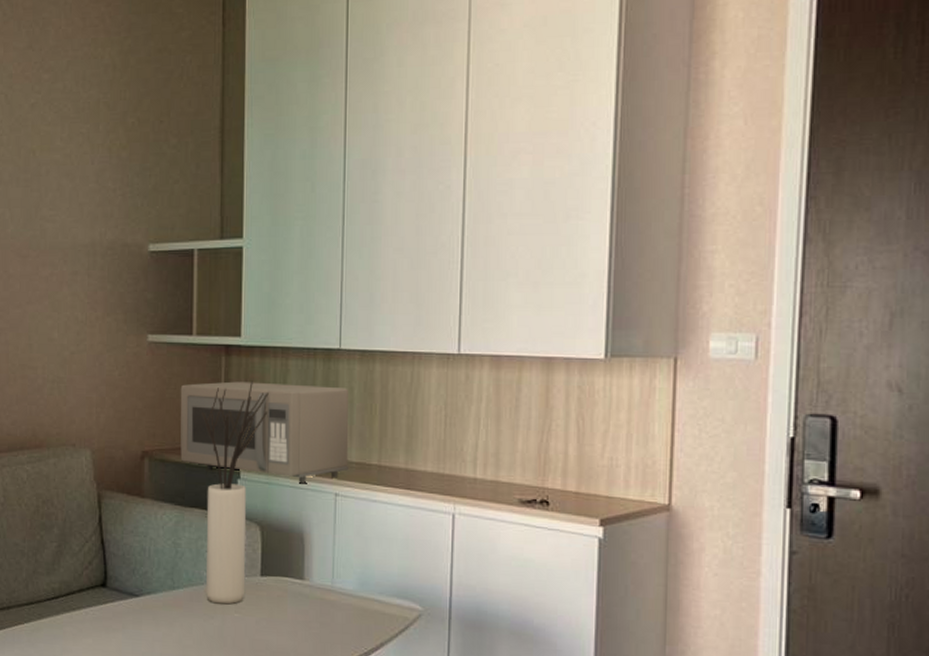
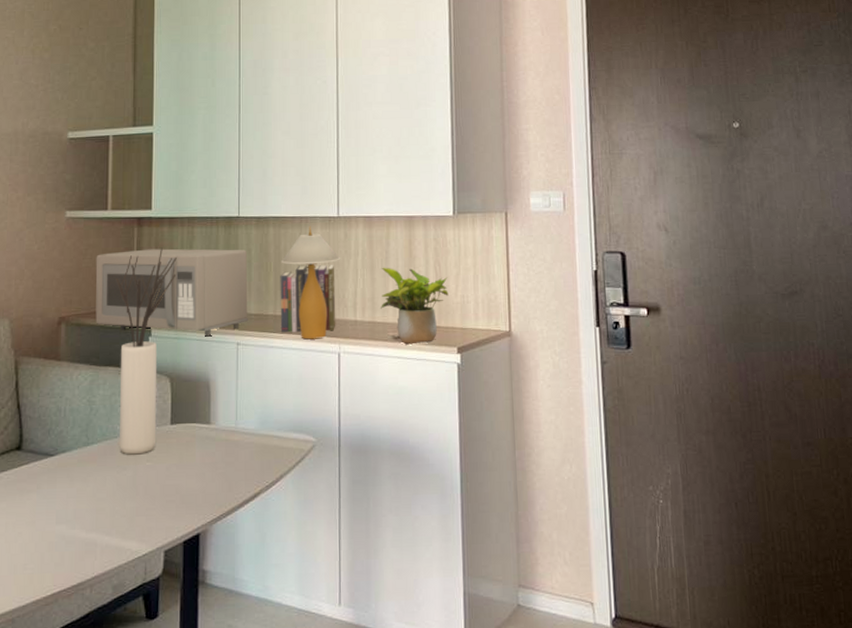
books: none [385,410,453,489] -> present [280,265,336,333]
table lamp: none [388,363,460,496] -> present [281,225,341,340]
potted plant: none [505,417,593,511] -> present [380,267,449,345]

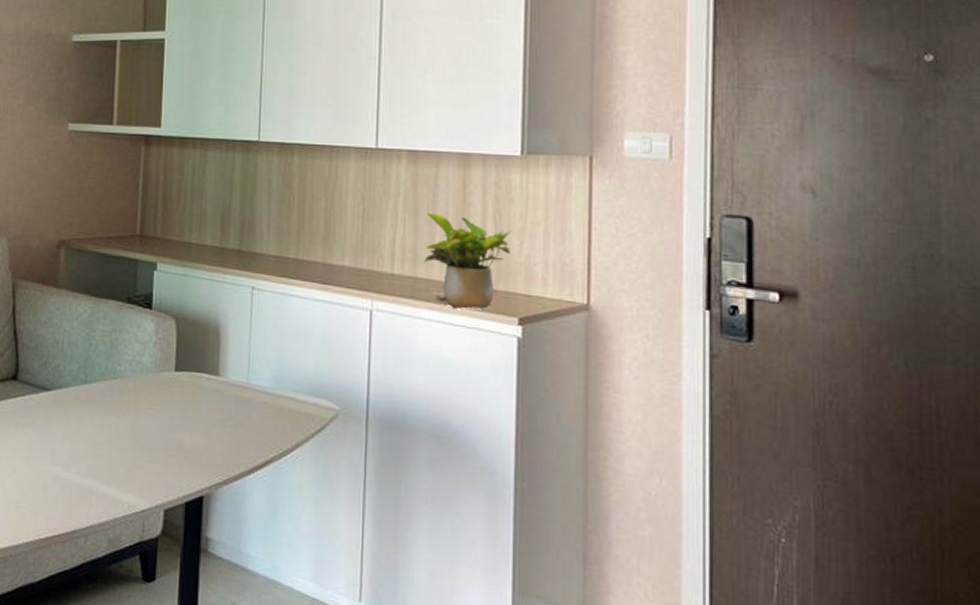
microwave: present [95,248,249,337] -> none [97,171,267,277]
vase: present [116,247,177,455] -> none [119,171,187,400]
books: present [280,265,336,333] -> none [302,204,370,284]
table lamp: present [281,225,341,340] -> none [306,156,378,292]

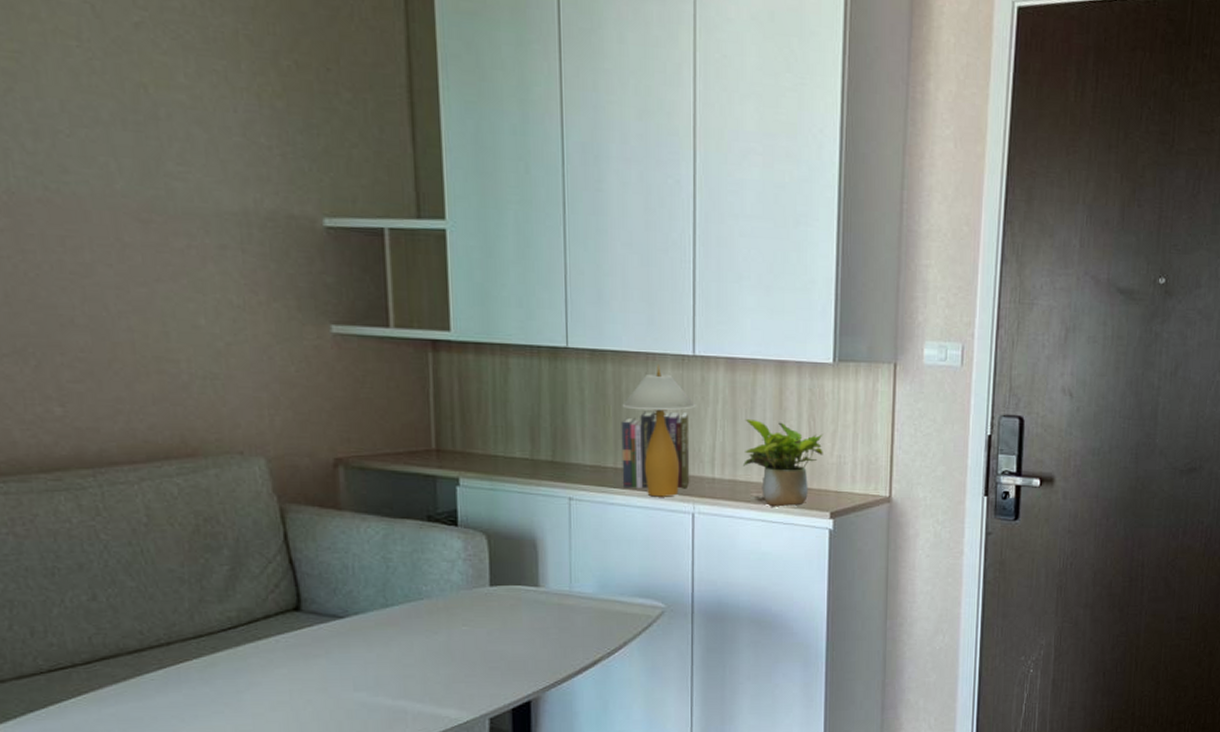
books: none [302,204,370,284] -> present [621,412,690,489]
table lamp: none [306,156,378,292] -> present [622,364,697,497]

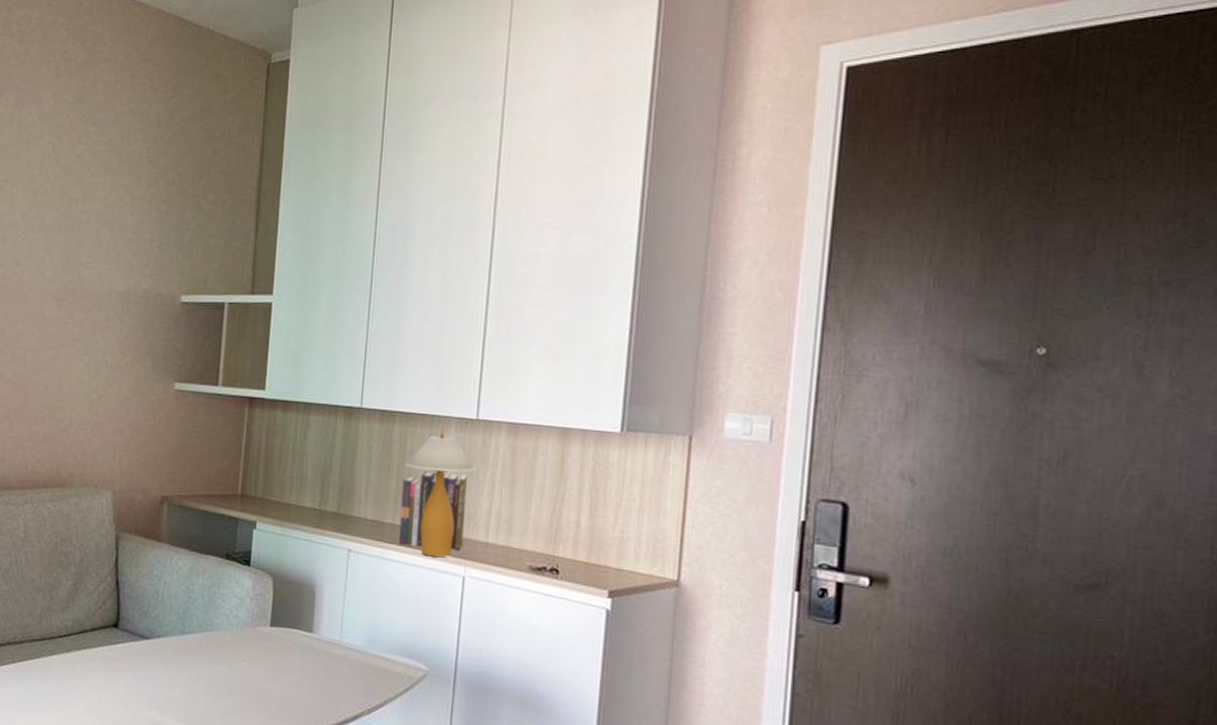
potted plant: present [742,418,823,507] -> none [517,484,606,580]

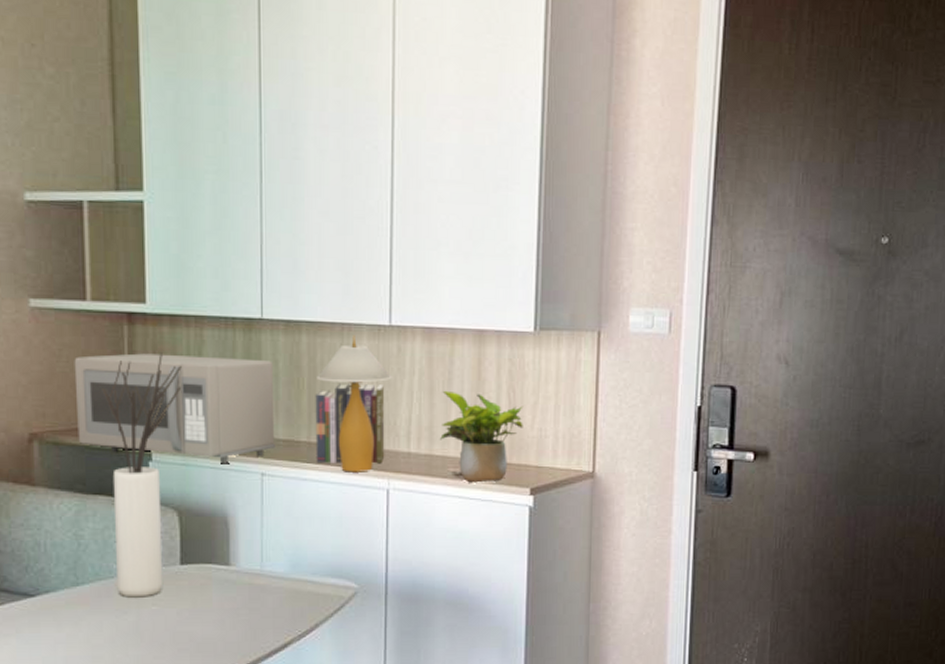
microwave: none [198,433,367,538] -> present [74,353,277,464]
vase: none [216,433,289,653] -> present [102,352,182,598]
potted plant: none [517,484,606,580] -> present [439,390,524,483]

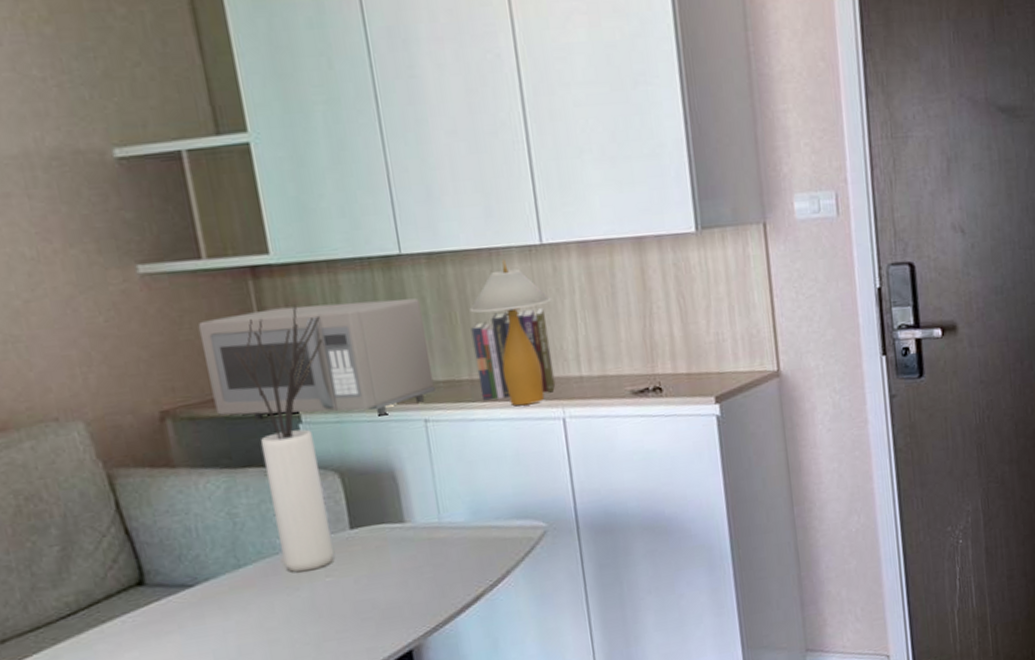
potted plant: present [439,390,524,483] -> none [607,304,699,400]

